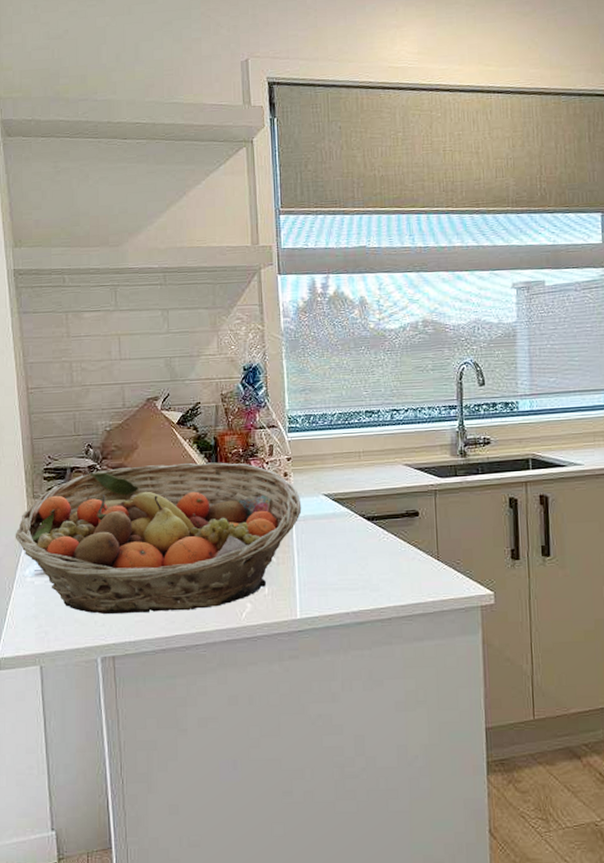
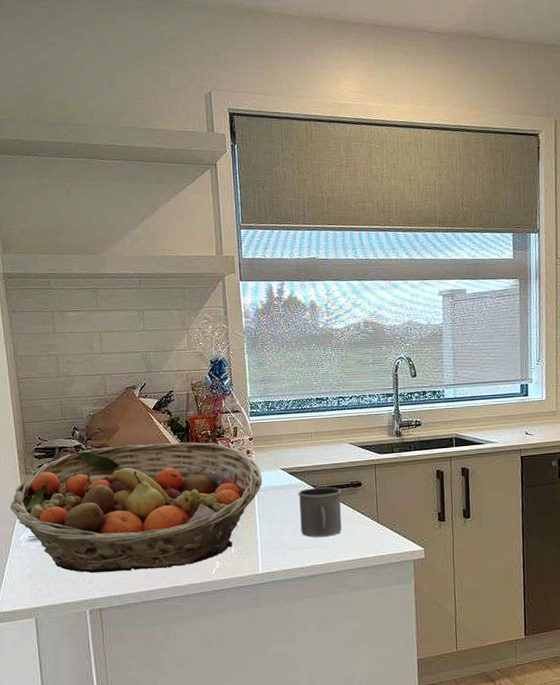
mug: none [343,516,395,577] -> present [298,487,342,537]

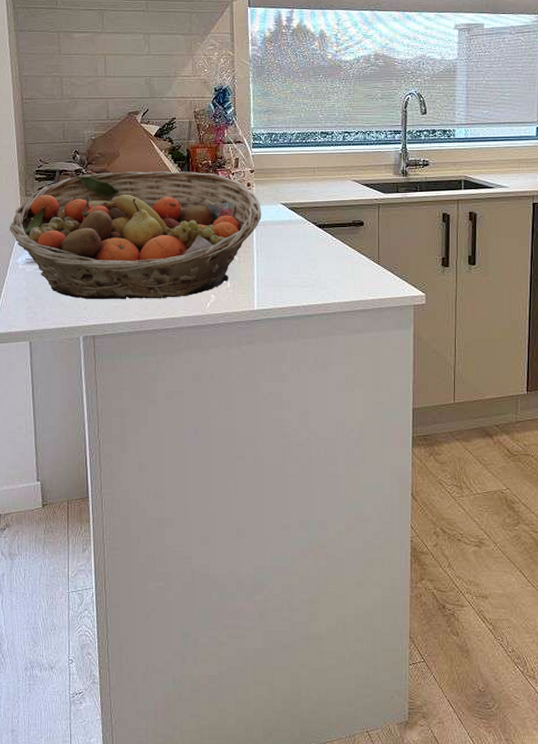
mug: present [298,487,342,537] -> none [298,225,343,276]

